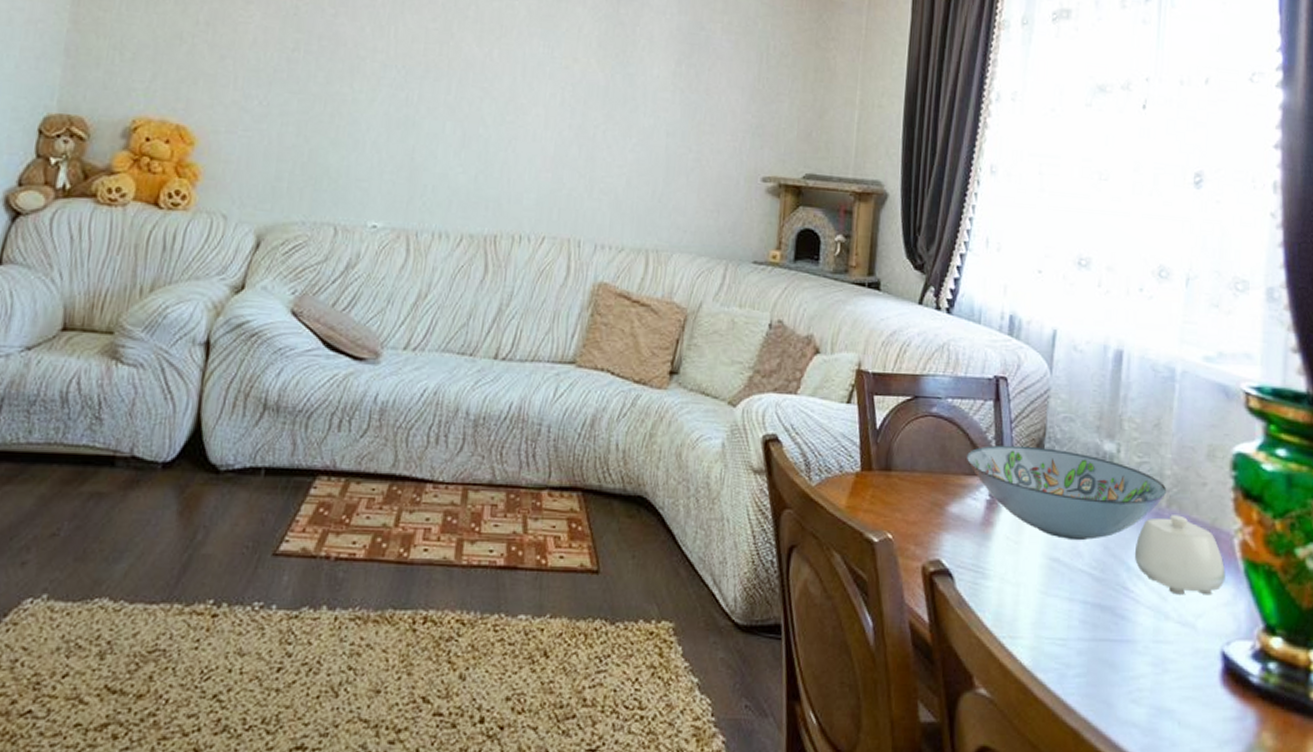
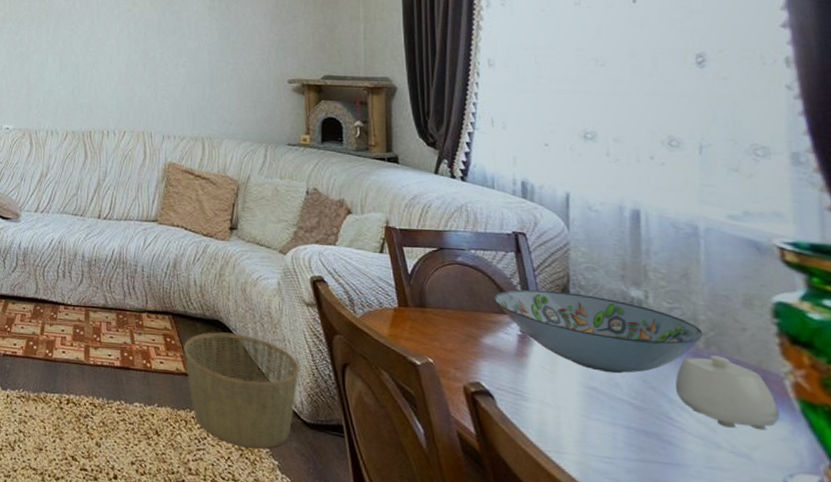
basket: none [592,512,737,665] -> present [183,332,299,449]

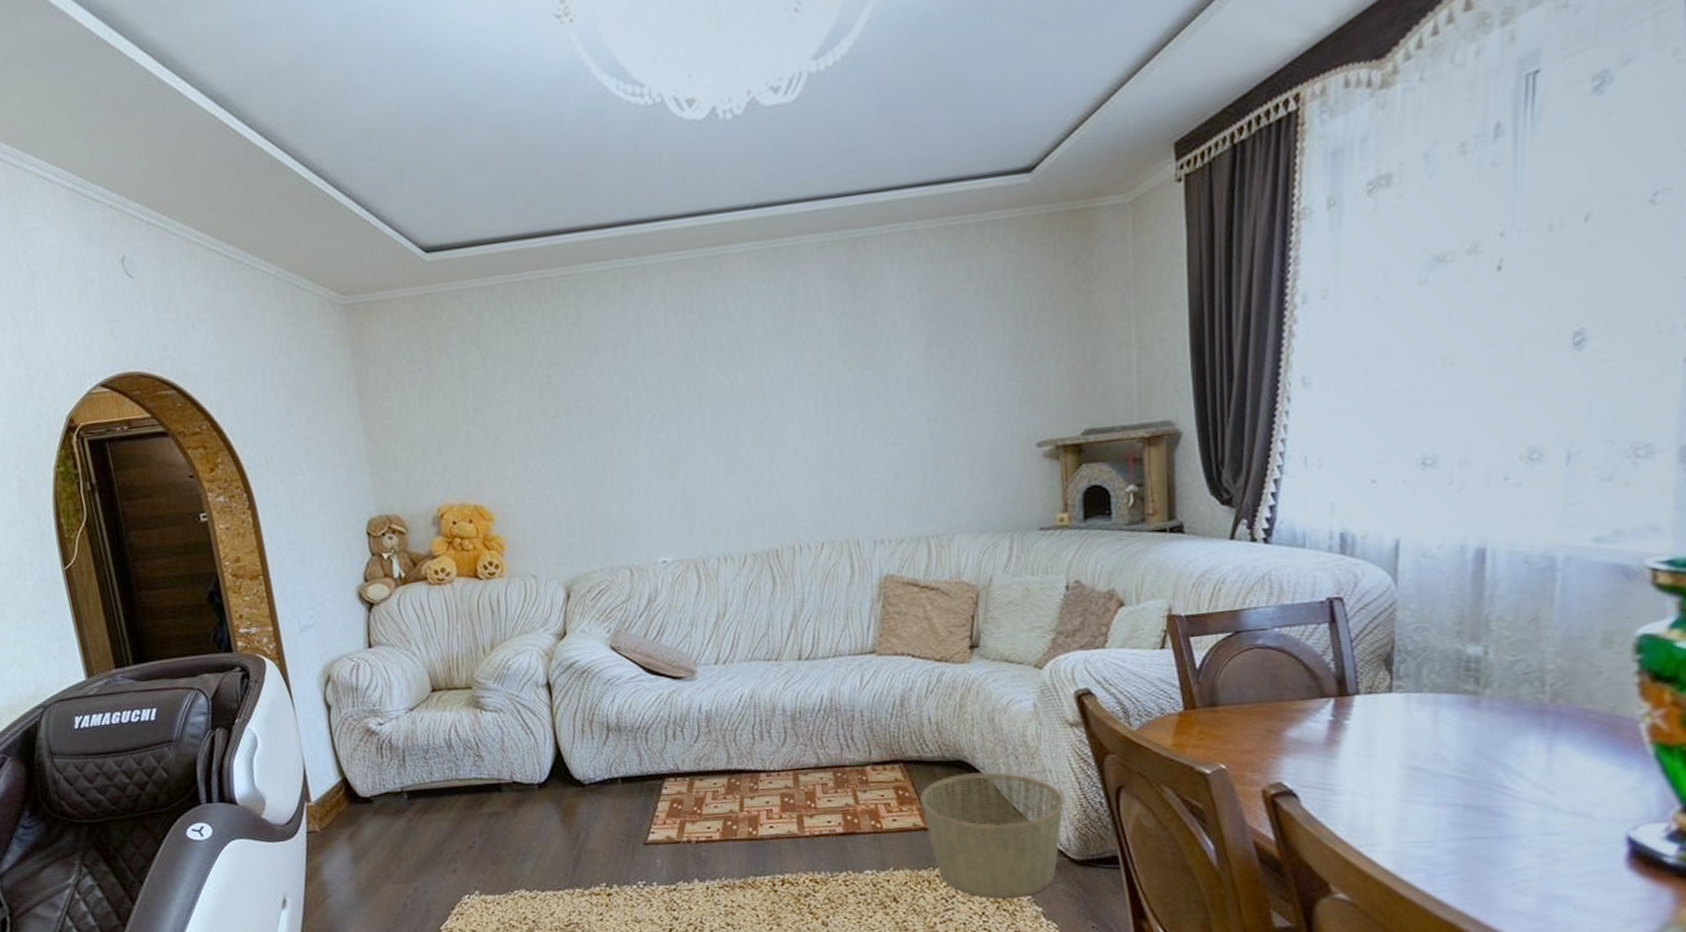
decorative bowl: present [495,289,704,374] -> none [1302,661,1550,748]
sugar bowl: present [675,355,780,431] -> none [1511,708,1630,787]

